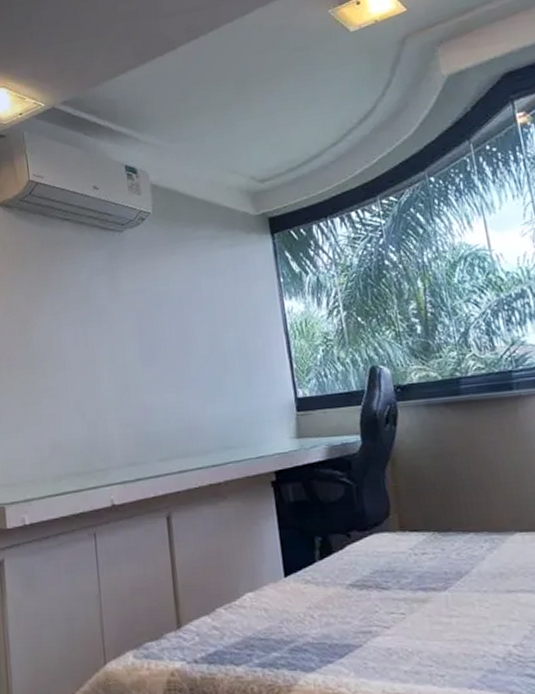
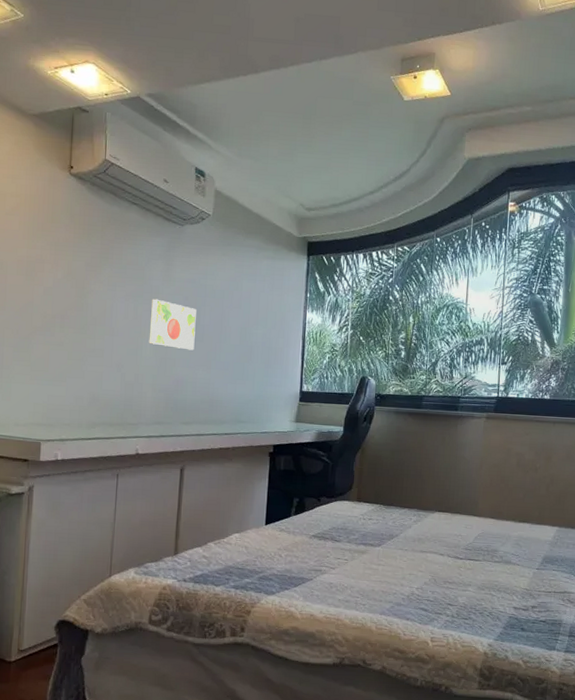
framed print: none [101,319,158,373] -> present [149,299,197,350]

